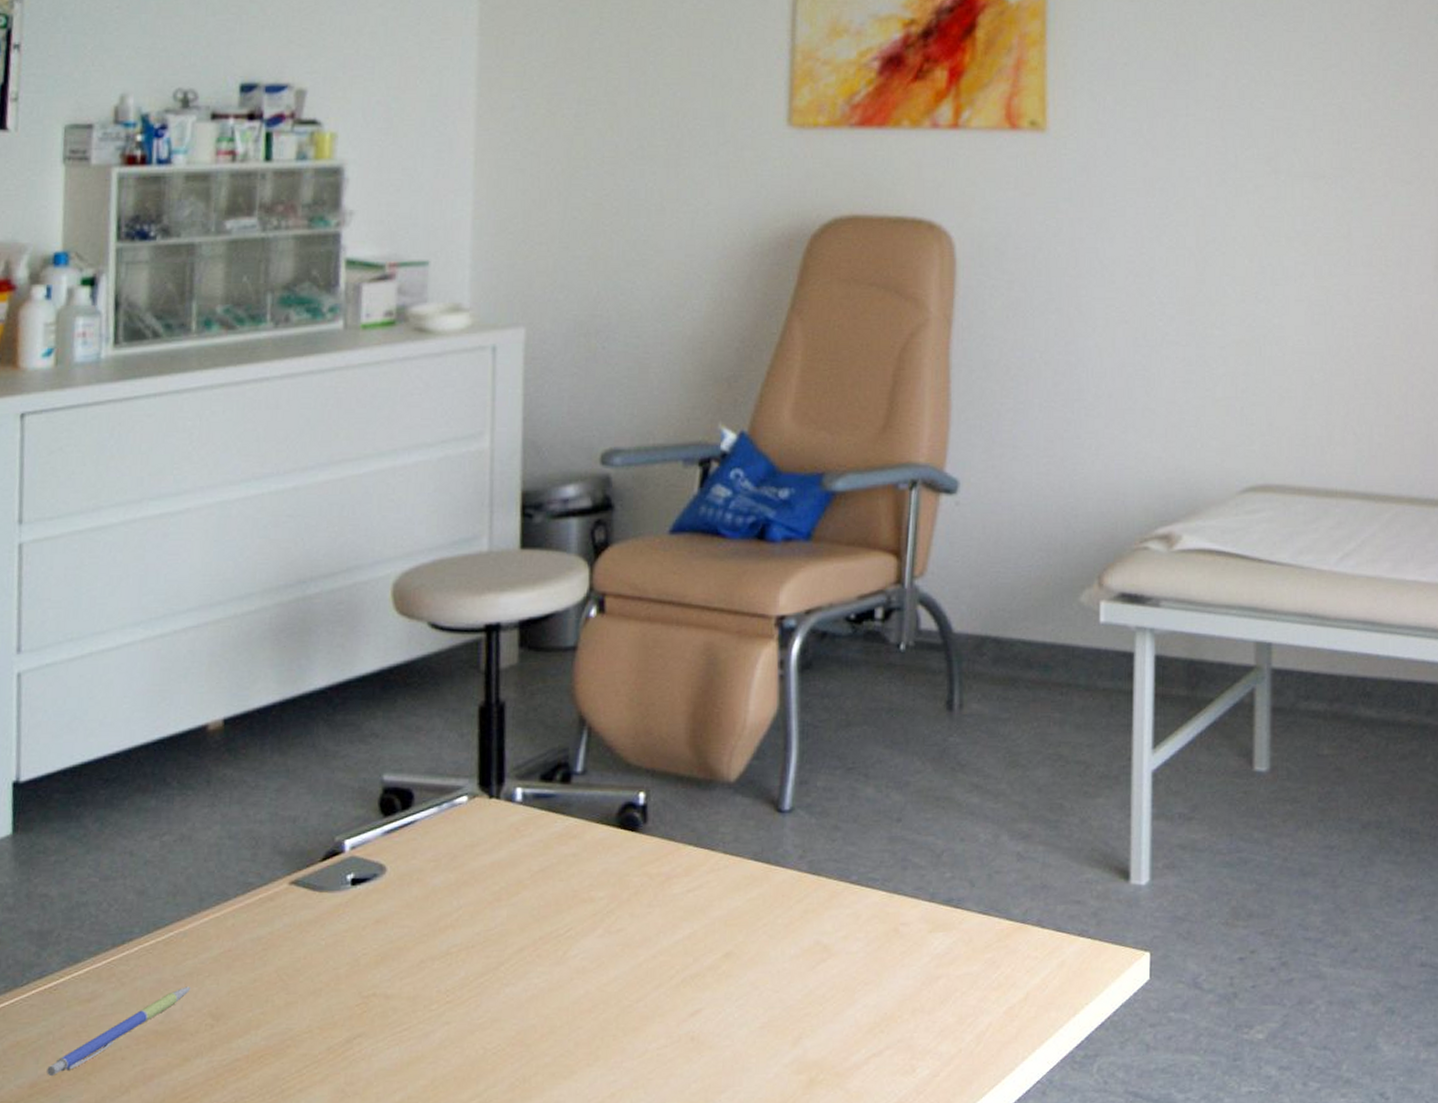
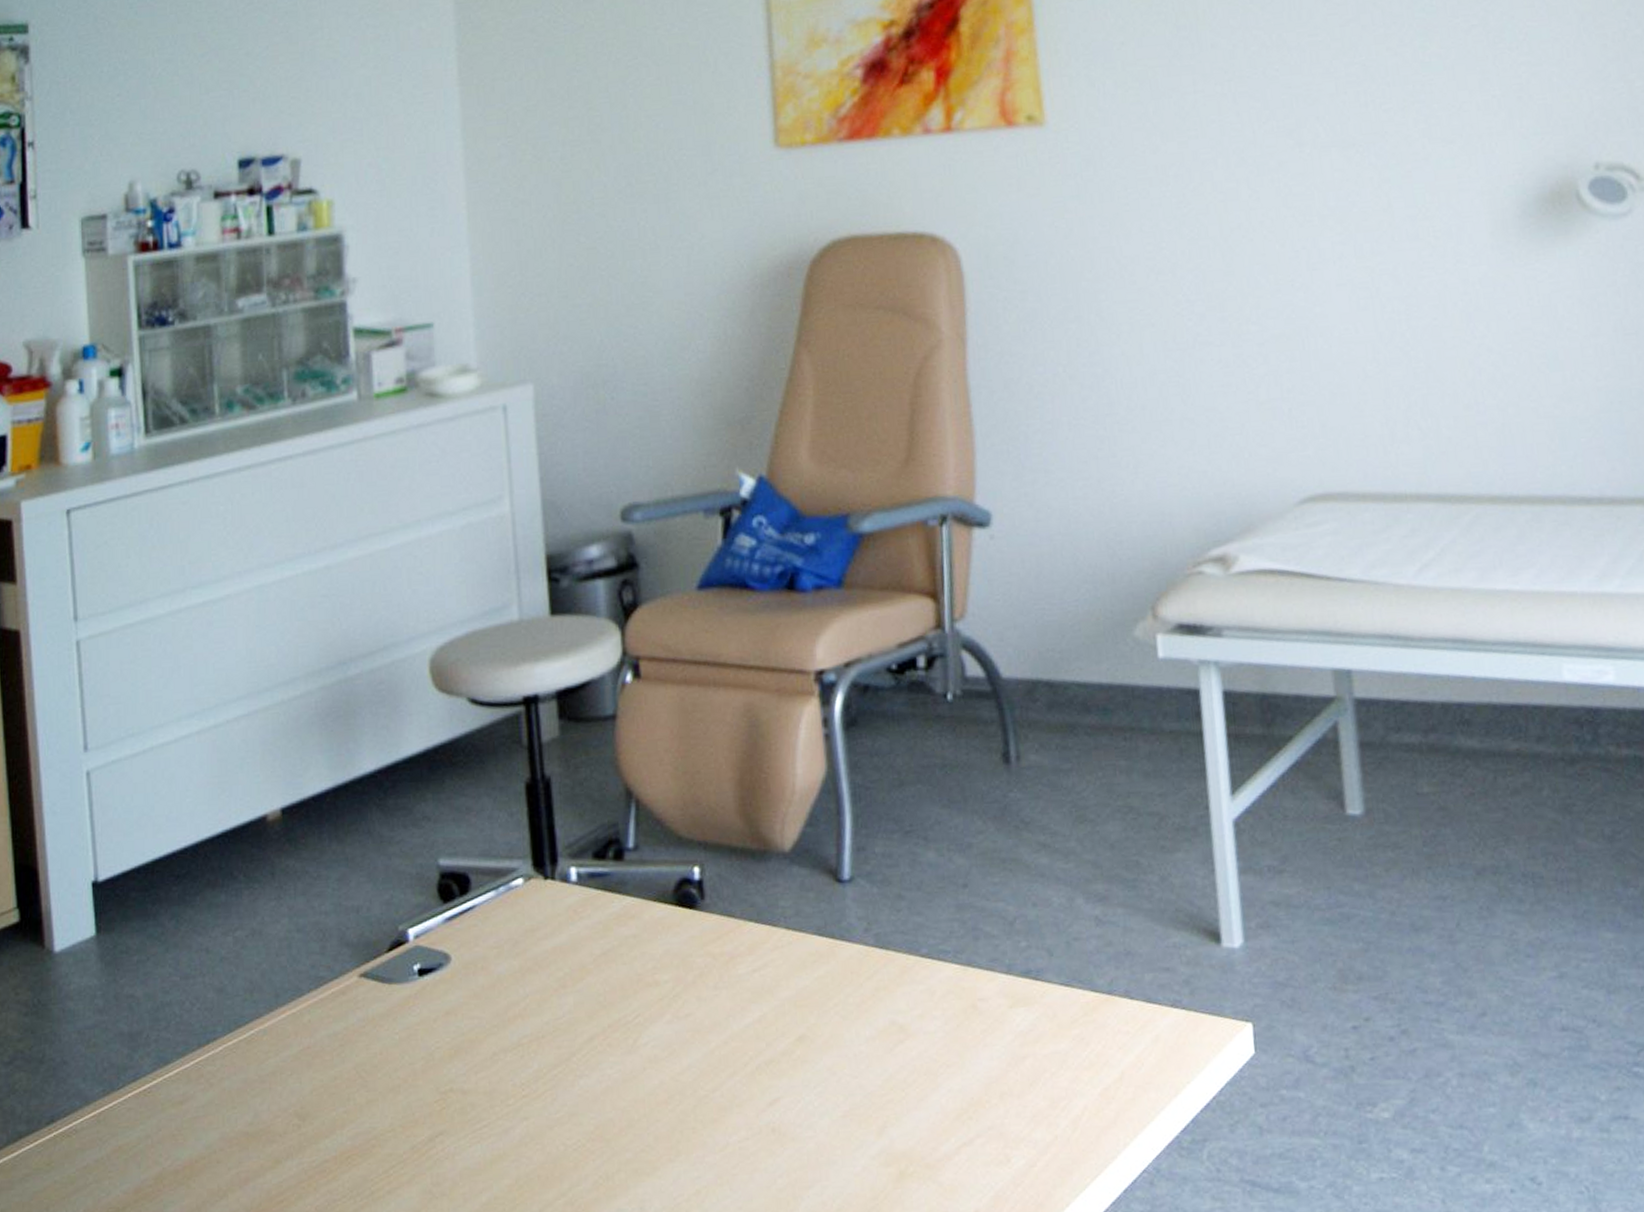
pen: present [47,986,191,1077] -> none [149,1086,276,1182]

